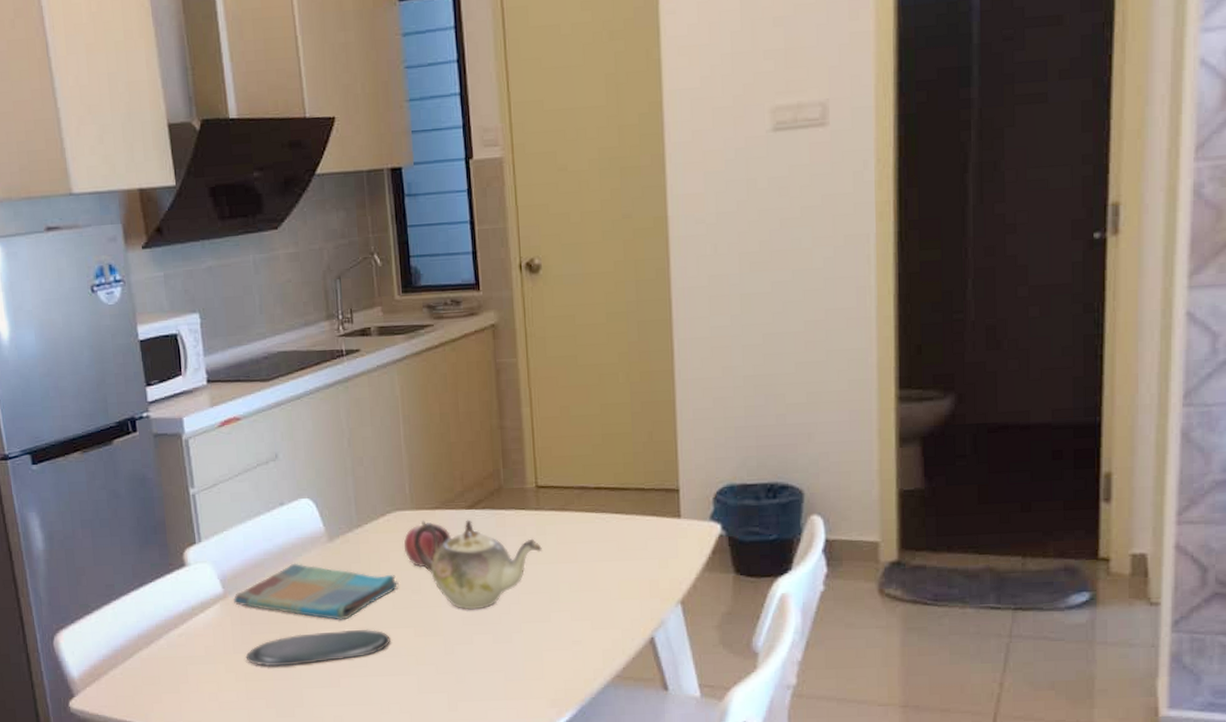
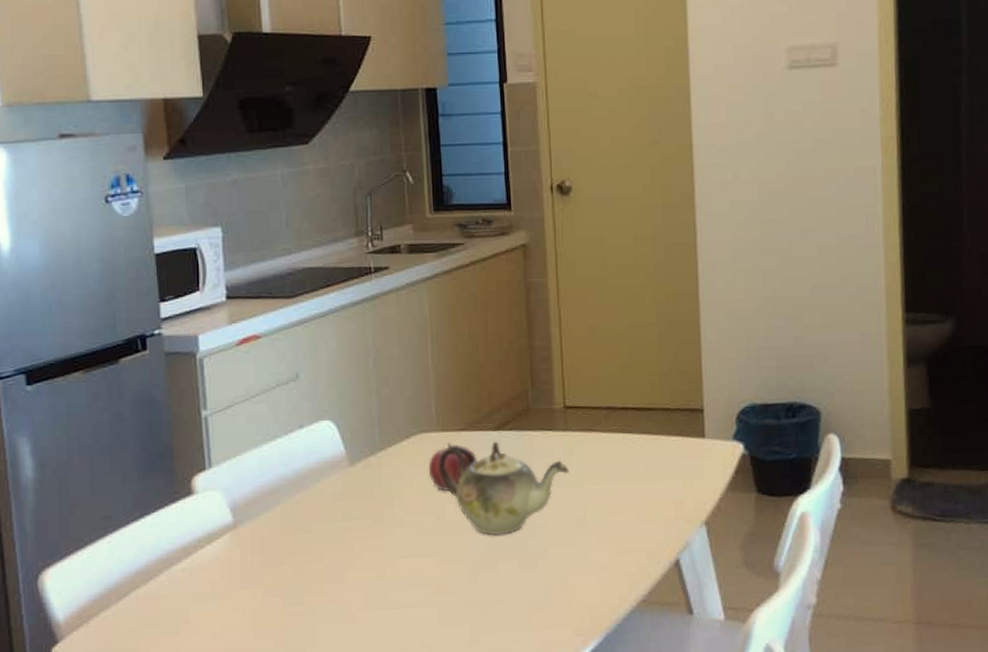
dish towel: present [234,563,399,620] -> none [244,489,422,550]
oval tray: present [245,629,391,667] -> none [254,558,412,602]

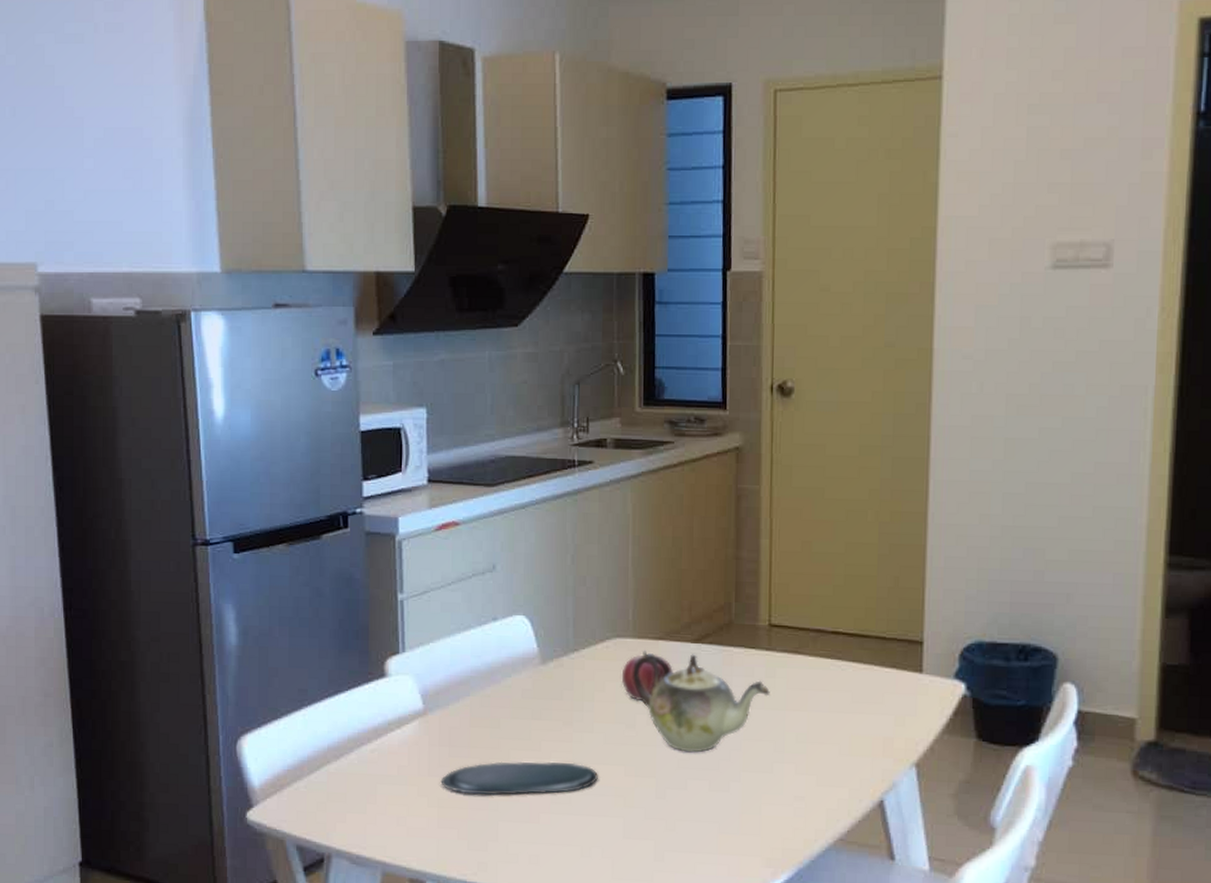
oval tray: none [254,558,412,602] -> present [440,761,598,796]

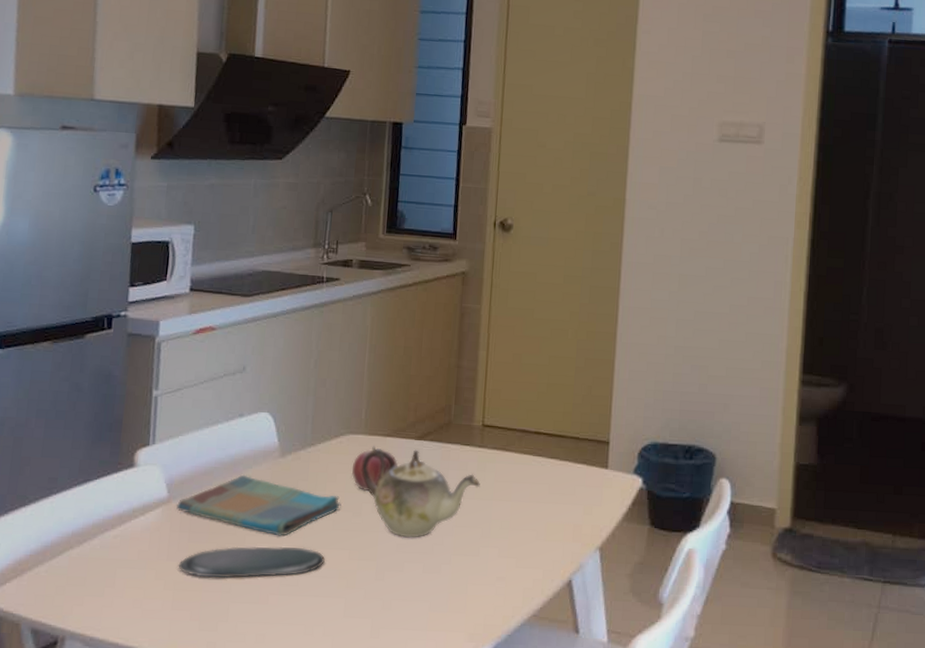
dish towel: none [434,684,612,751] -> present [176,474,341,536]

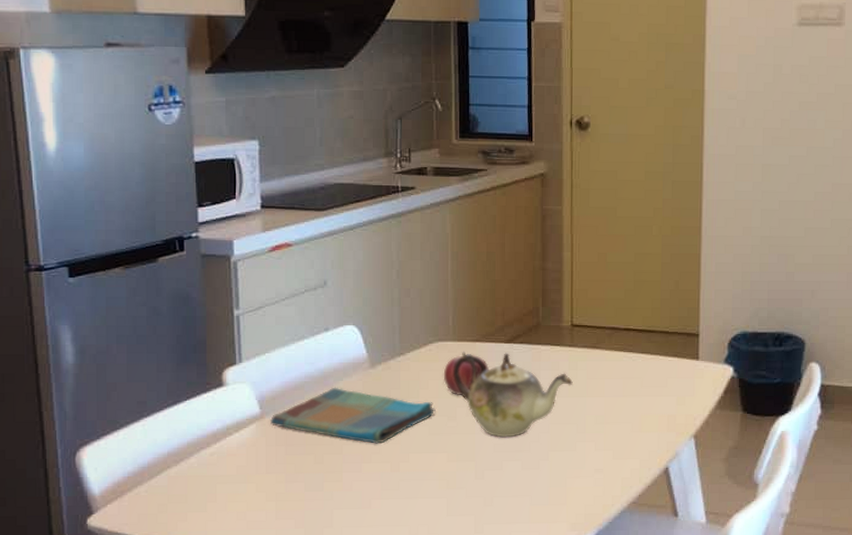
oval tray: present [178,546,325,579] -> none [278,453,423,487]

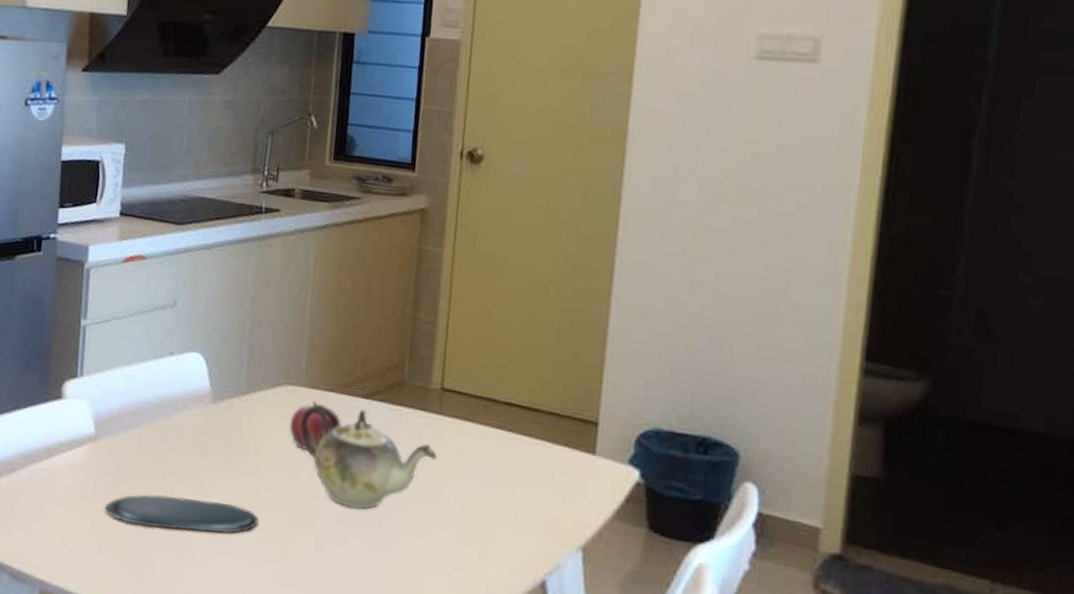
dish towel: present [270,387,436,444] -> none [103,418,278,490]
oval tray: none [278,453,423,487] -> present [104,494,258,534]

